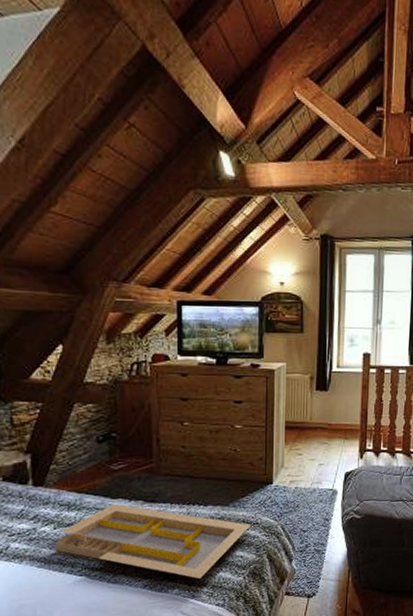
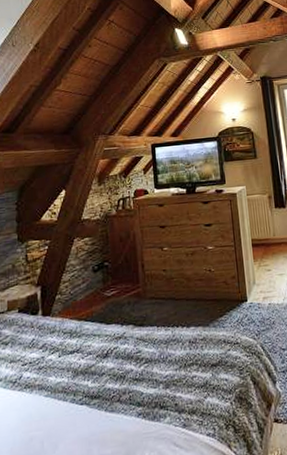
serving tray: present [54,503,250,580] -> none [59,329,232,406]

